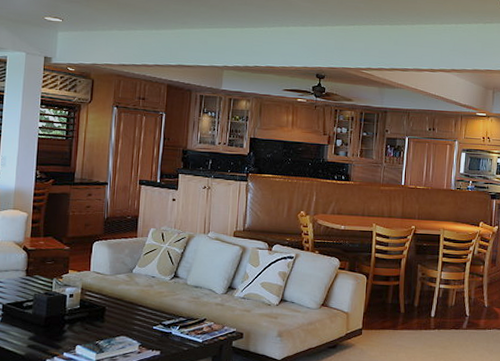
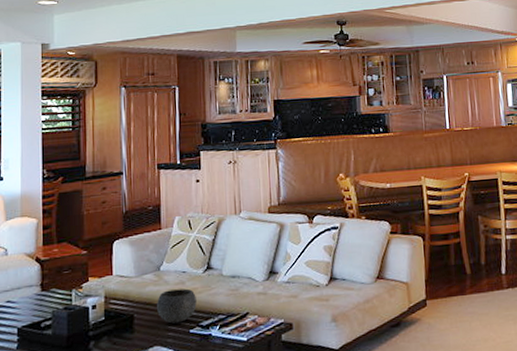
bowl: none [126,290,162,319] -> present [157,288,197,324]

